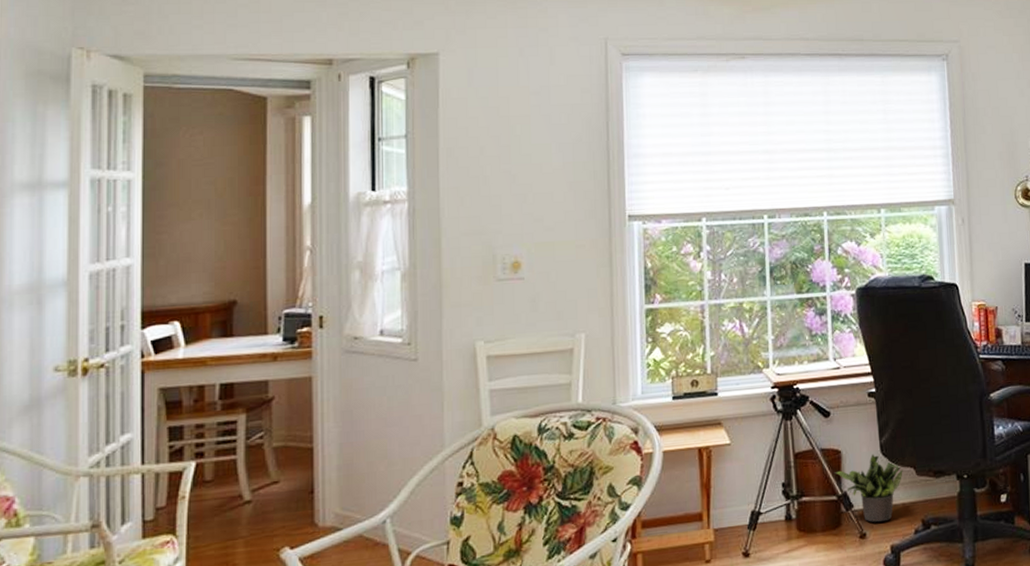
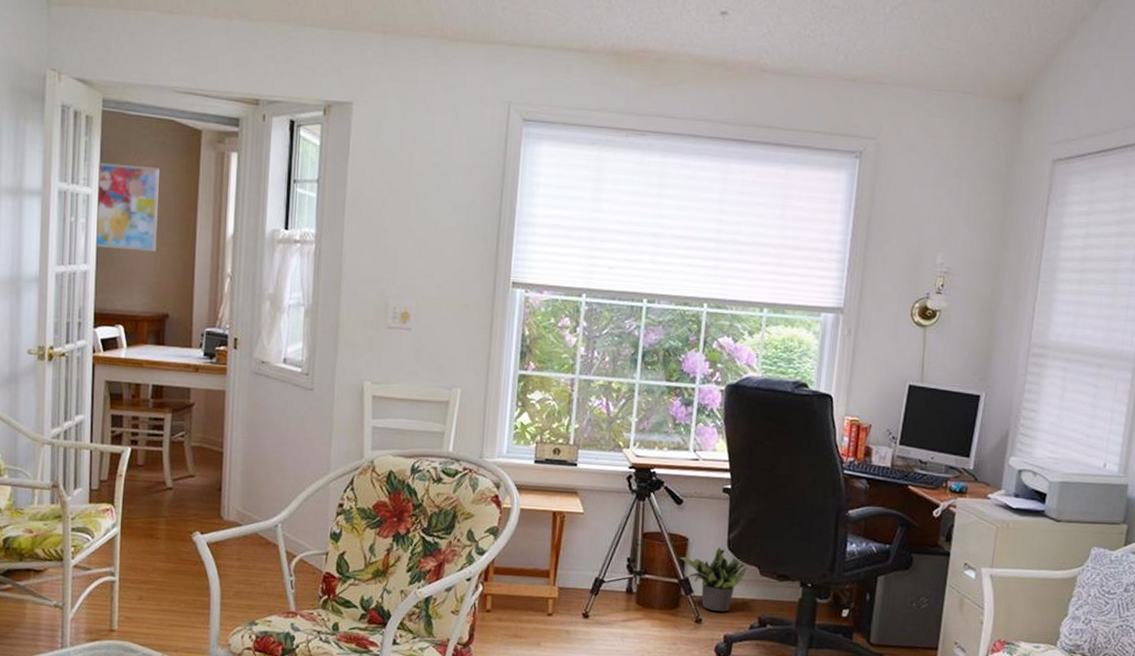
wall art: none [141,140,219,238] -> present [96,162,160,252]

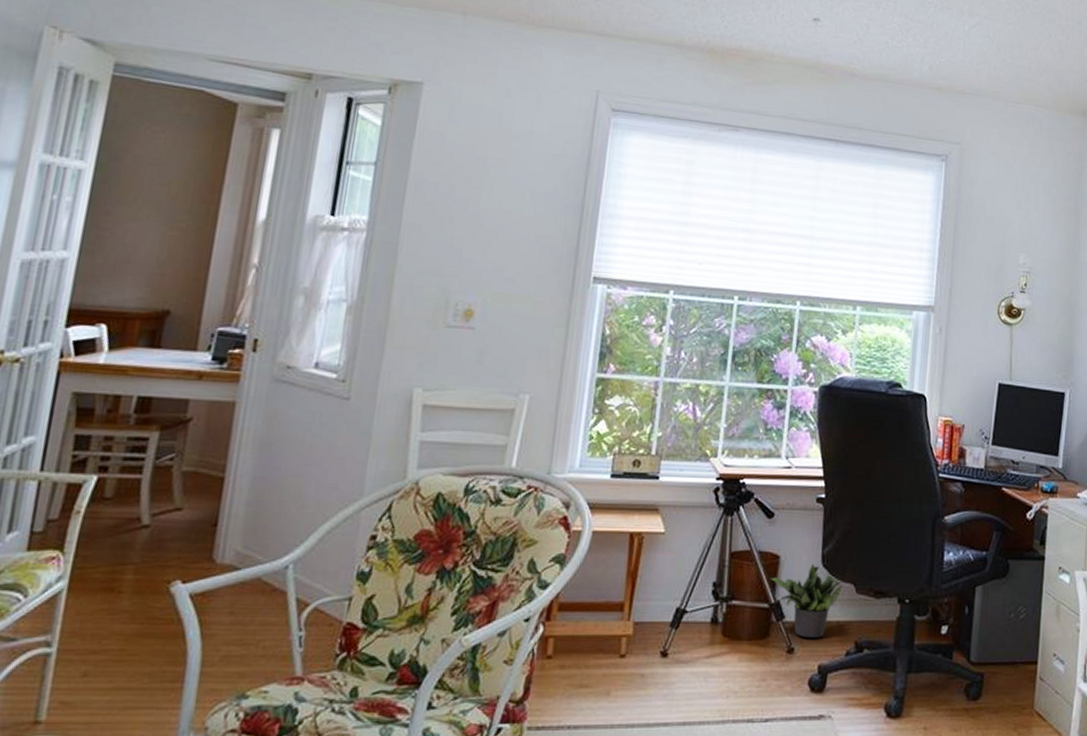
wall art: present [96,162,160,252] -> none [82,133,179,238]

